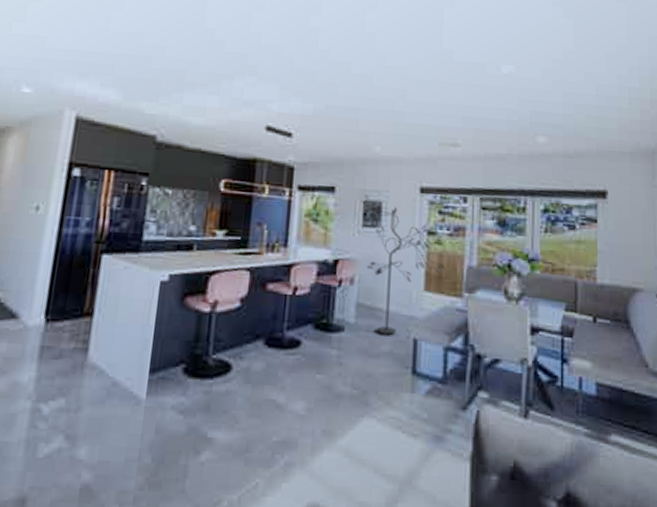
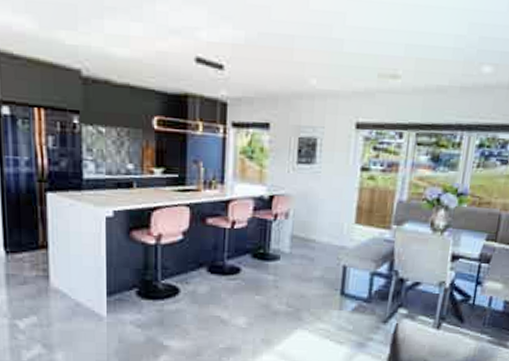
floor lamp: present [361,195,445,336] -> none [296,131,377,264]

